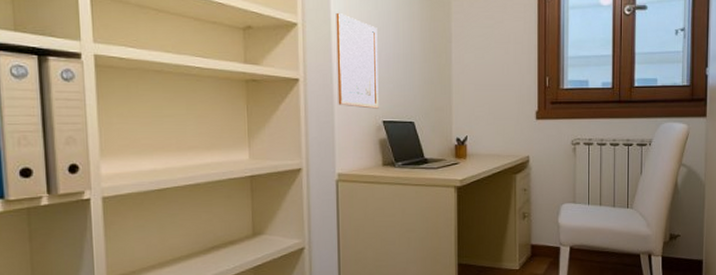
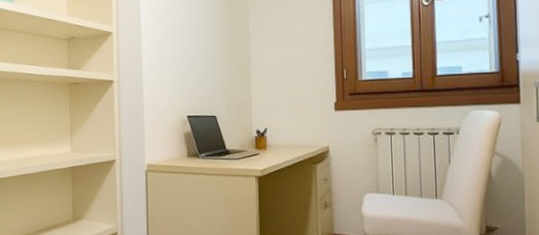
picture frame: present [336,12,379,109] -> none [145,20,184,105]

